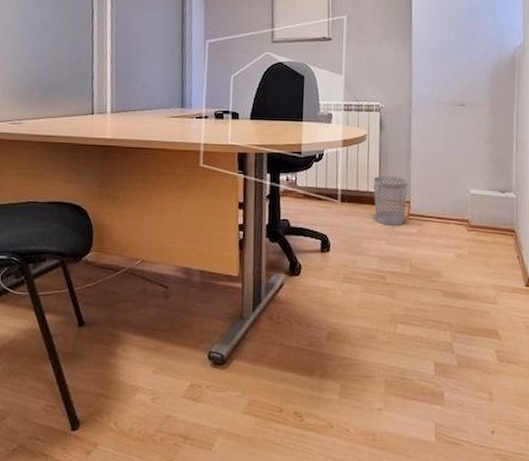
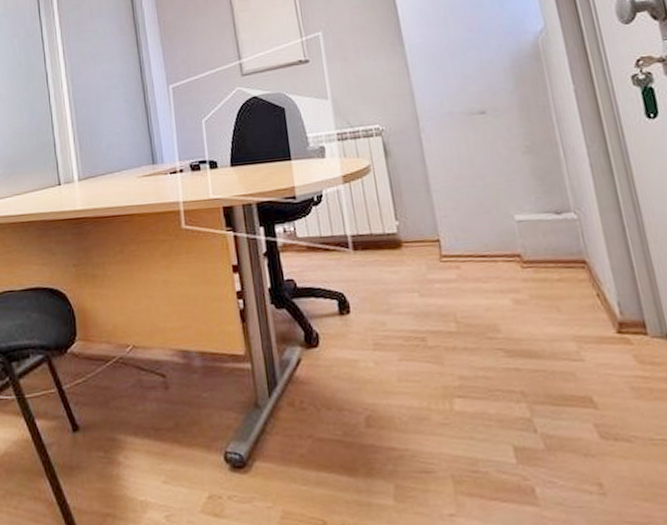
wastebasket: present [373,176,408,226] -> none [388,211,437,273]

